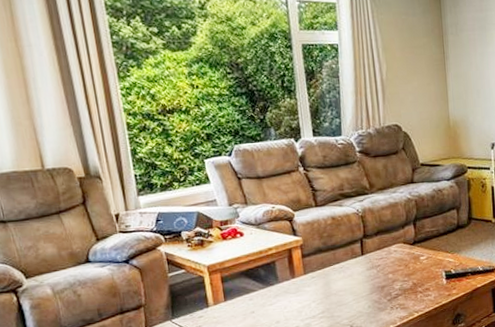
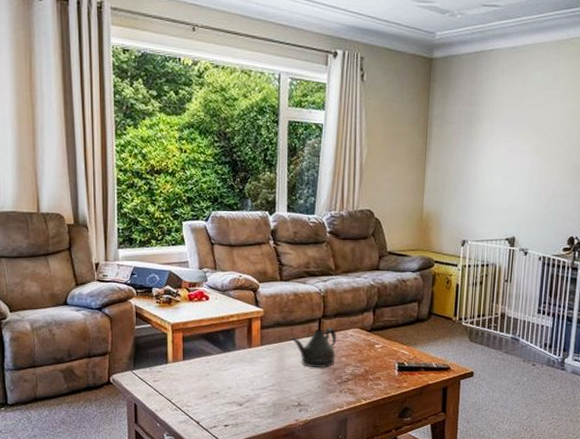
teapot: none [334,245,383,289] -> present [290,327,337,368]

